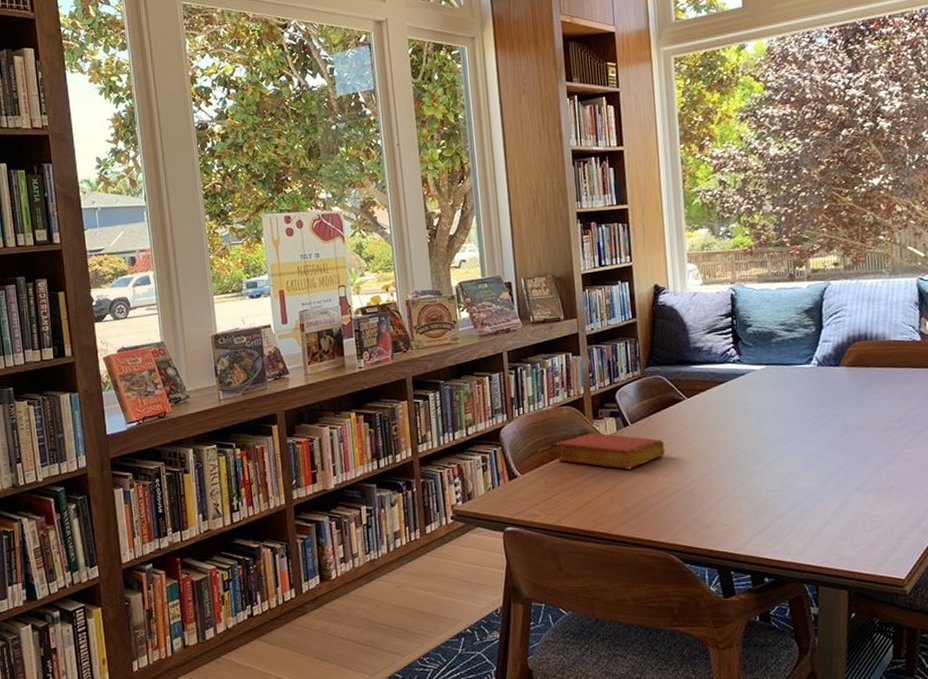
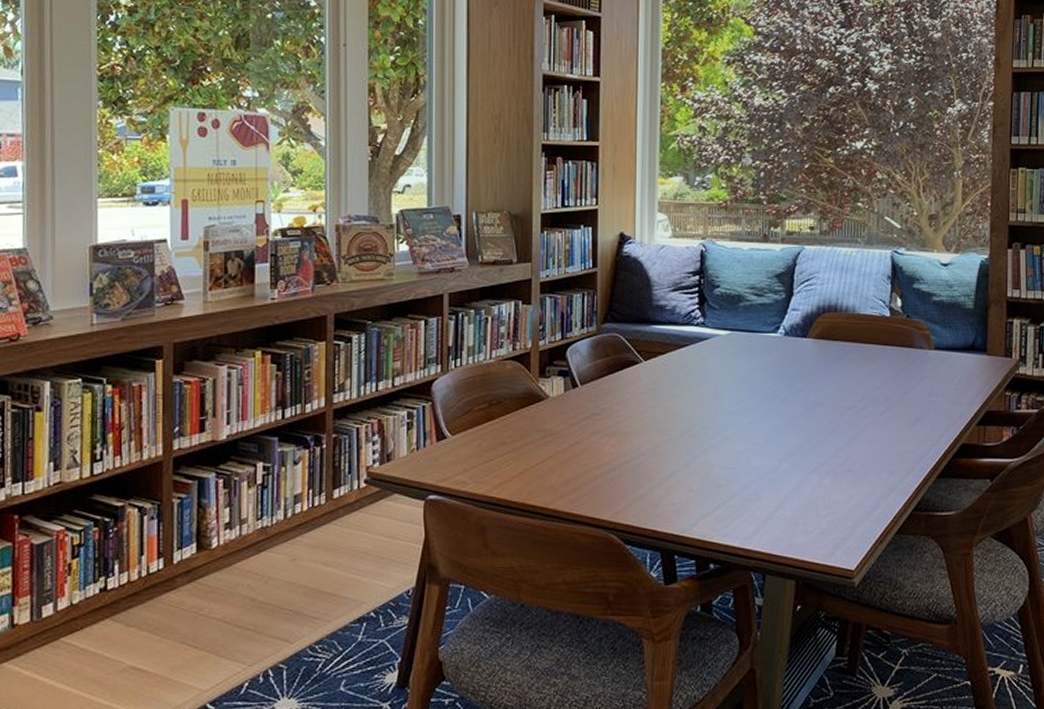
book: present [557,433,666,469] -> none [494,393,616,436]

